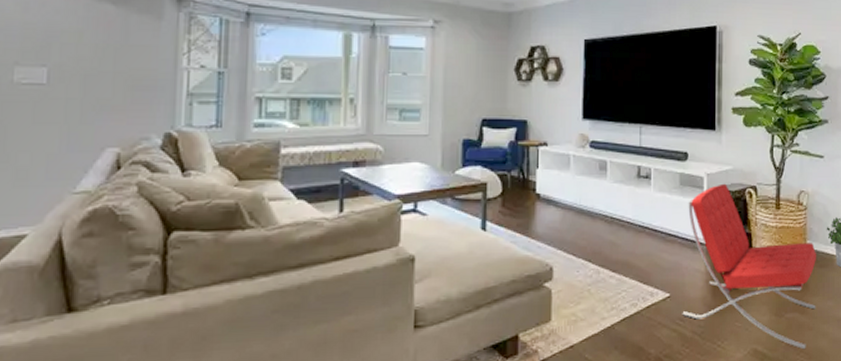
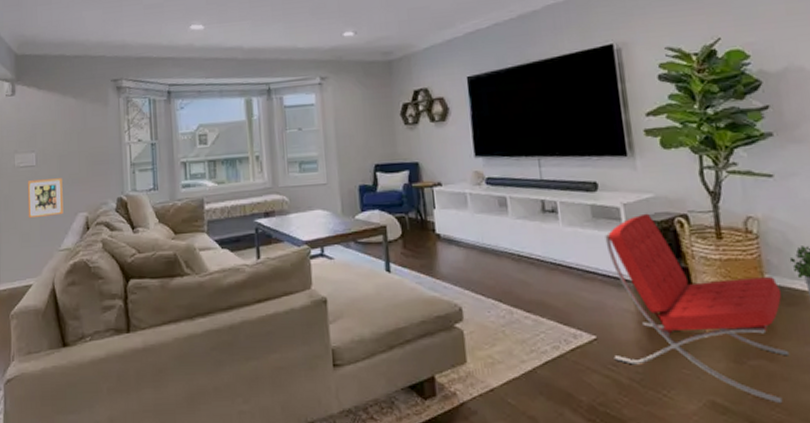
picture frame: none [28,102,86,151] -> present [27,178,64,219]

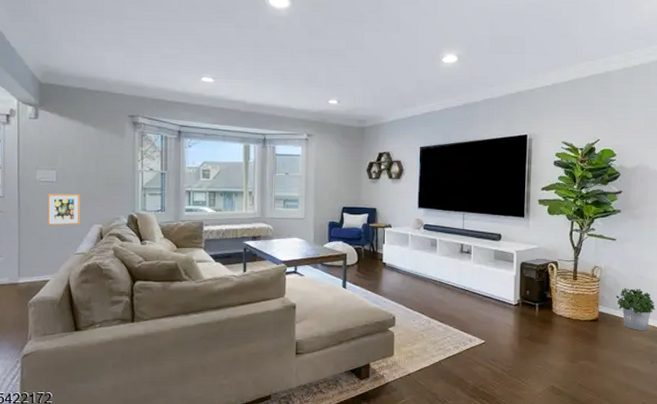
lounge chair: present [605,213,790,404] -> none [494,259,607,389]

